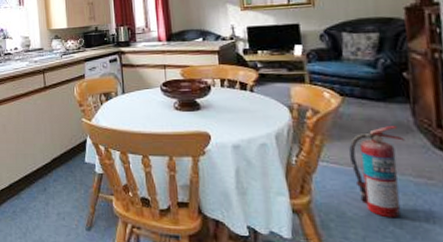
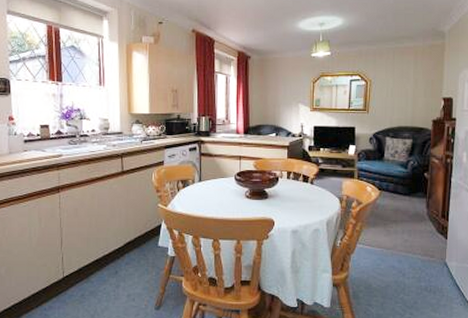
fire extinguisher: present [348,126,406,218] -> none [379,216,420,288]

